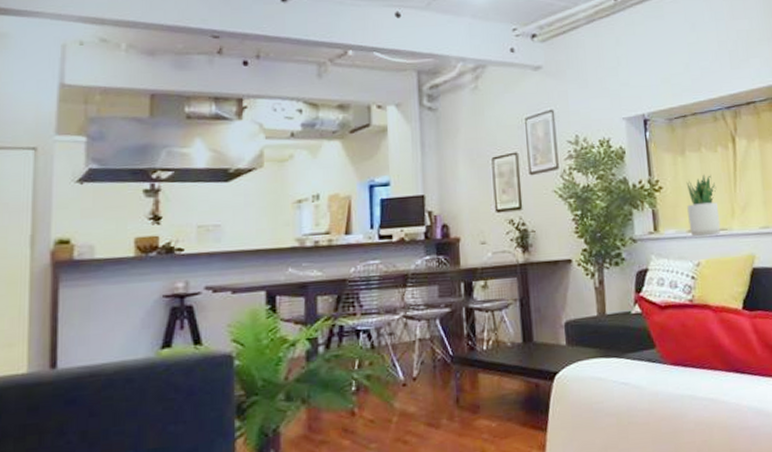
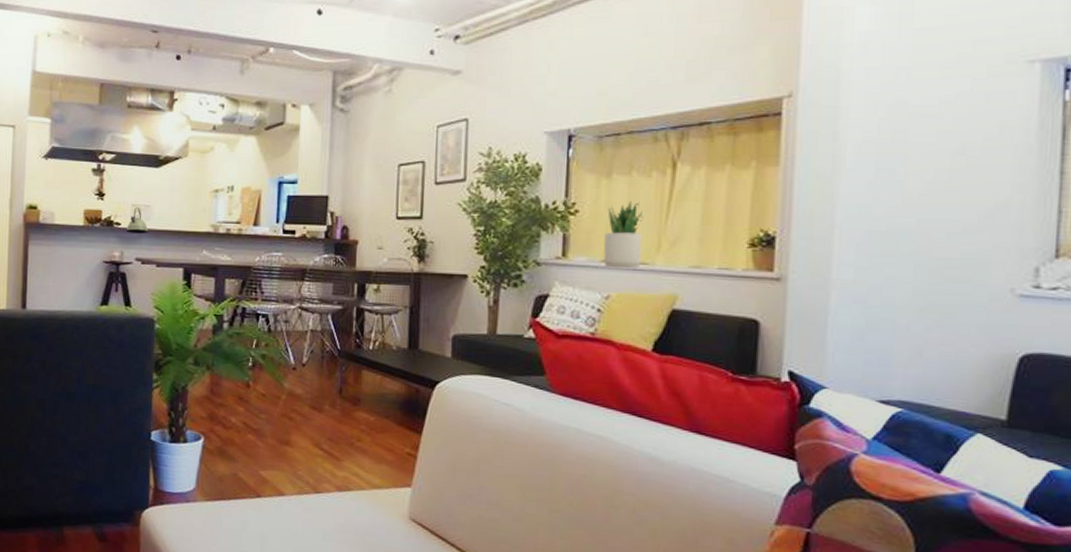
kettle: none [190,228,220,259] -> present [126,207,149,234]

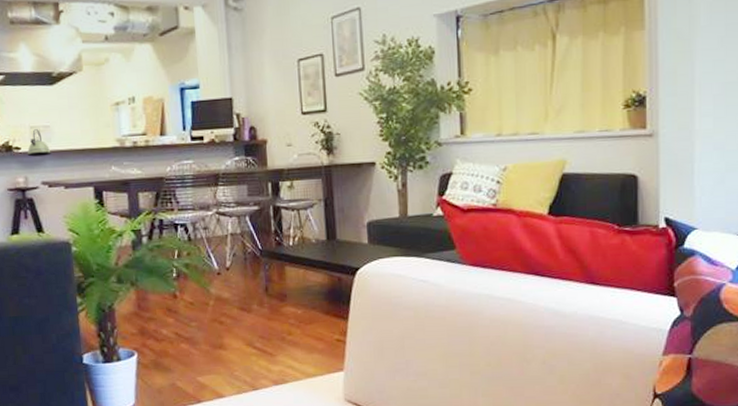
planter: present [603,201,644,268] -> none [497,75,532,140]

